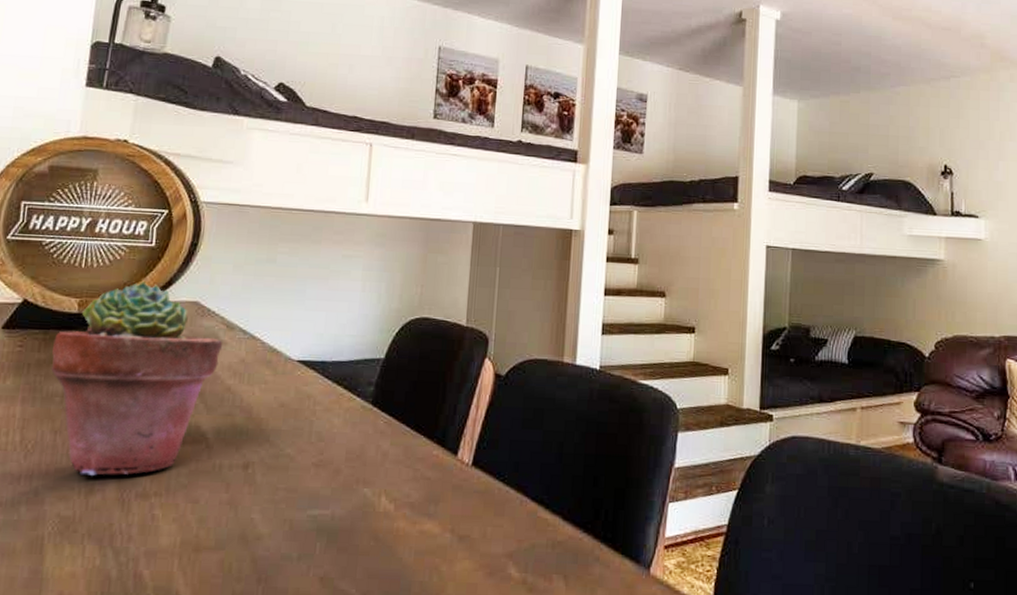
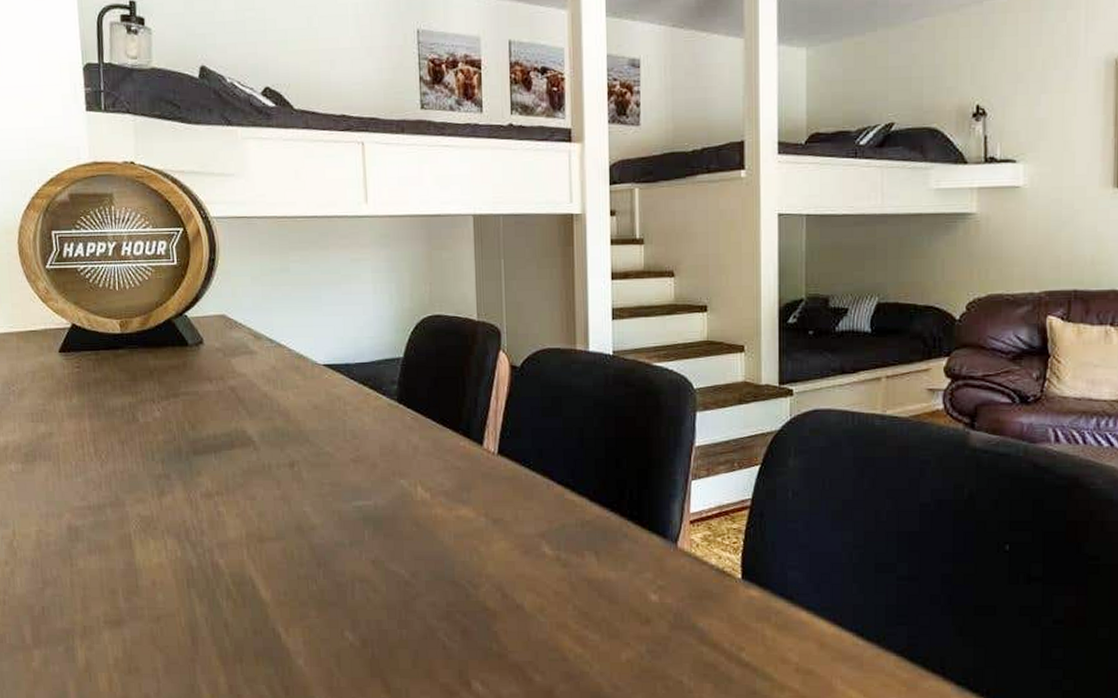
potted succulent: present [50,282,222,476] -> none [105,299,253,480]

